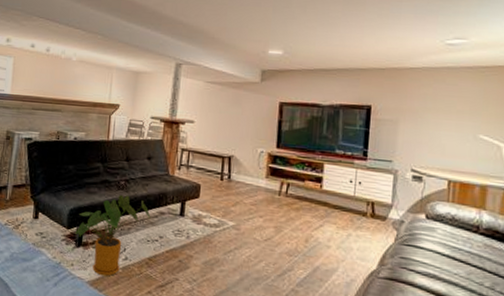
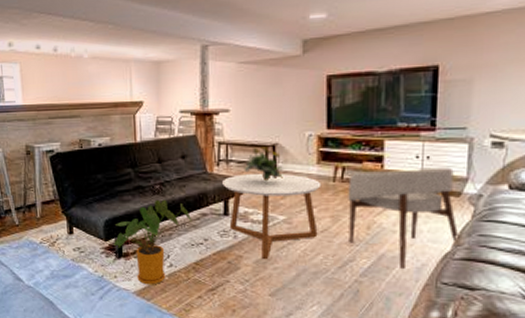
coffee table: none [181,179,269,262] -> present [222,173,322,260]
flowering plant: none [201,156,236,189] -> present [244,147,283,182]
armchair: none [288,188,384,282] -> present [348,167,459,268]

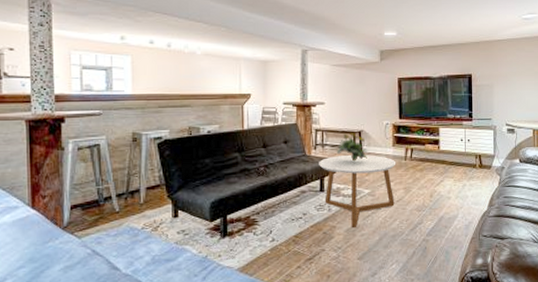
house plant: present [114,199,192,285] -> none [219,180,293,261]
armchair: present [348,167,459,268] -> none [416,147,492,227]

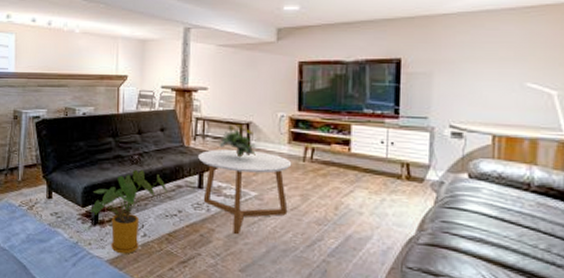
house plant: none [219,180,293,261] -> present [91,169,168,254]

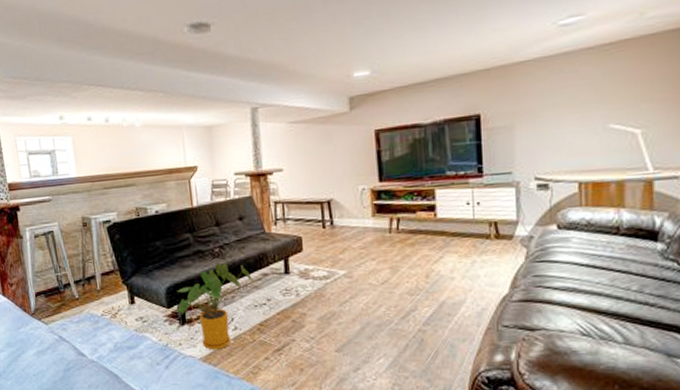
coffee table: present [198,149,292,235] -> none [281,228,379,316]
flowering plant: present [219,124,256,158] -> none [301,203,340,238]

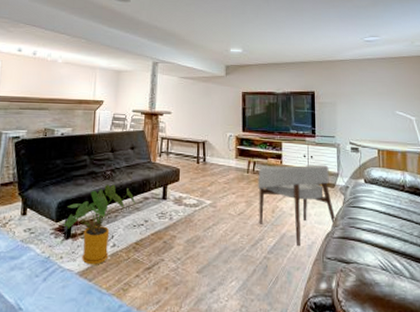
armchair: none [404,212,515,314] -> present [258,164,336,246]

